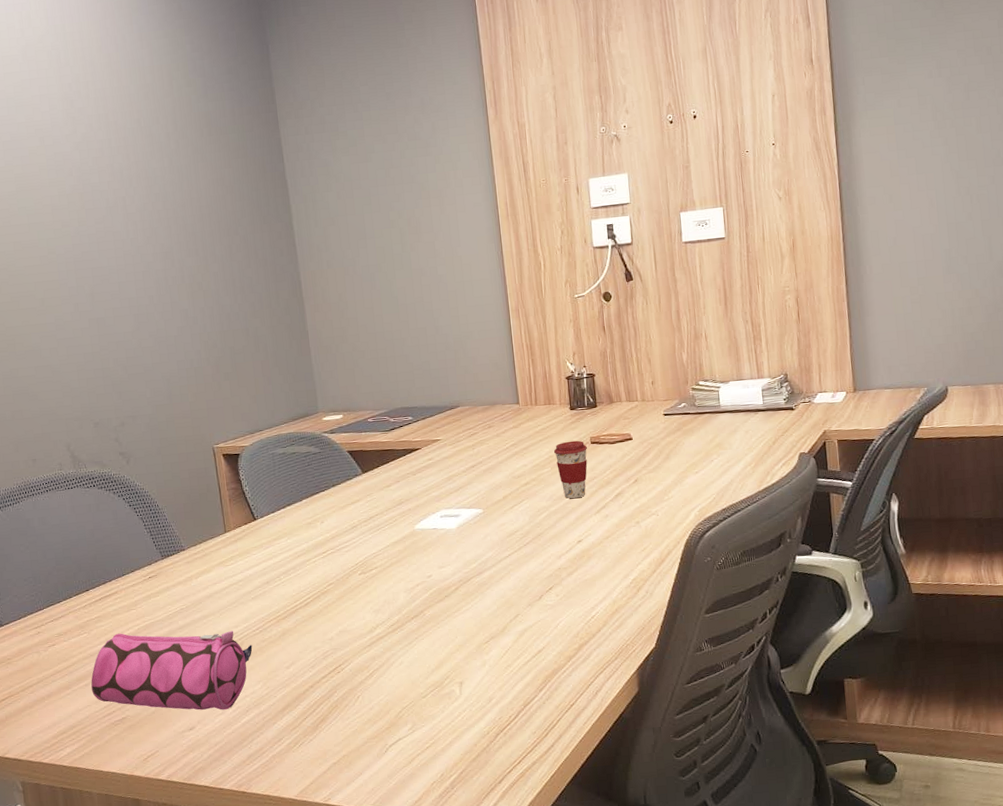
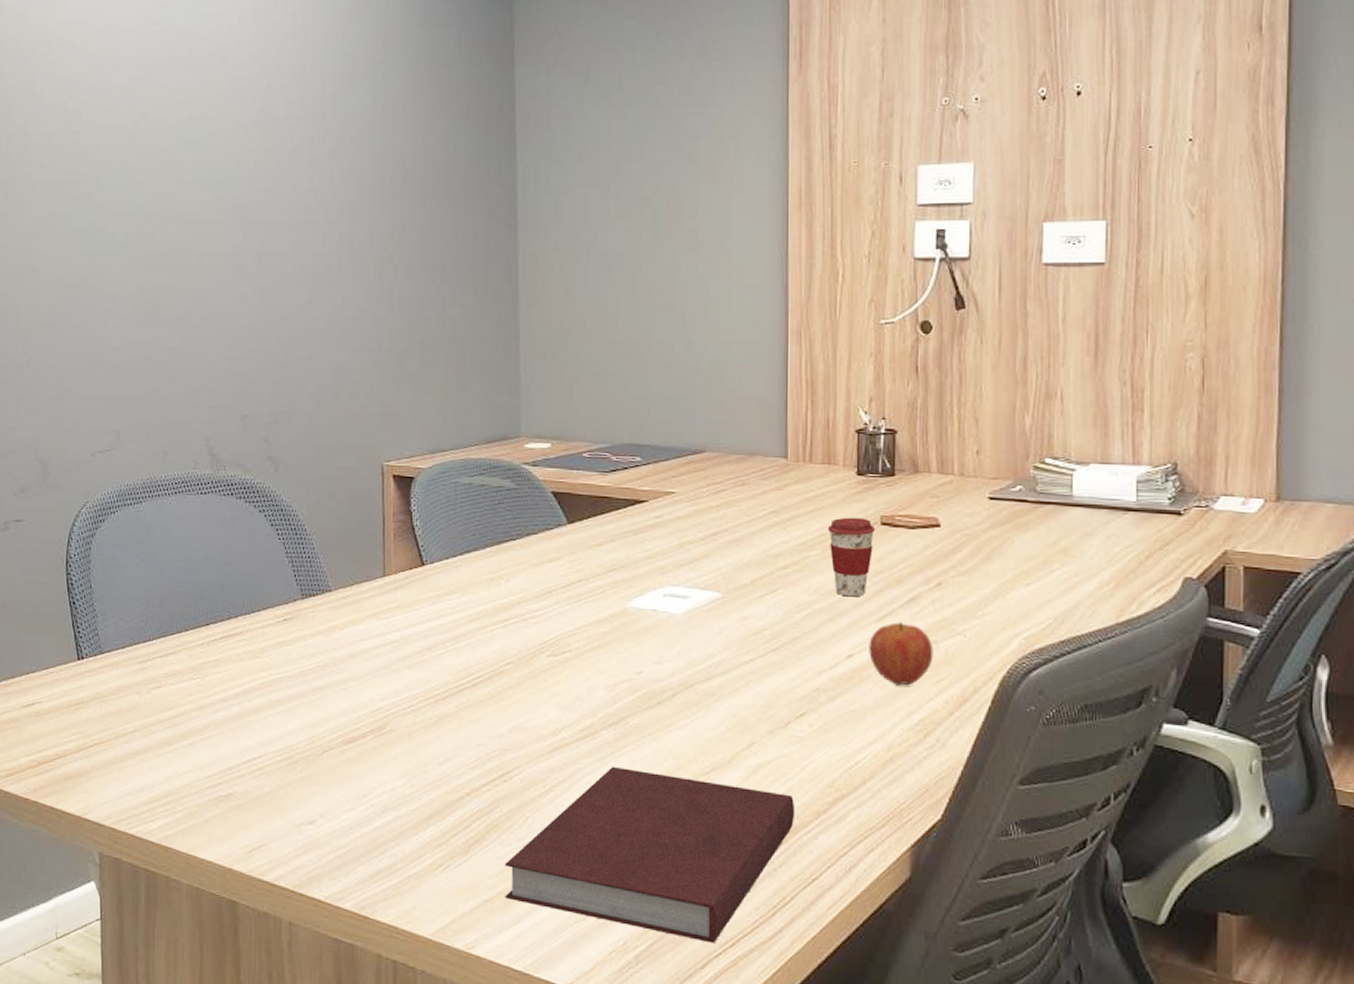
pencil case: present [91,631,253,710] -> none [197,685,400,806]
notebook: none [345,647,554,764] -> present [504,766,796,943]
apple: none [592,511,638,557] -> present [869,621,934,686]

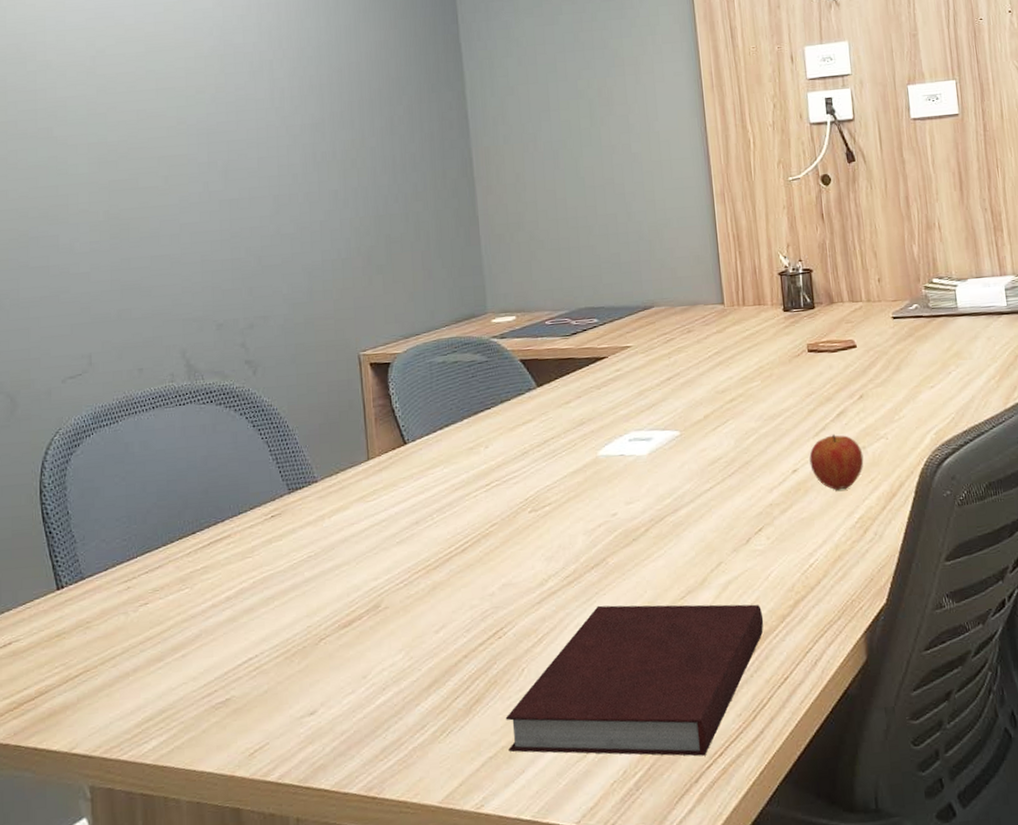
coffee cup: present [827,517,875,597] -> none [764,348,804,419]

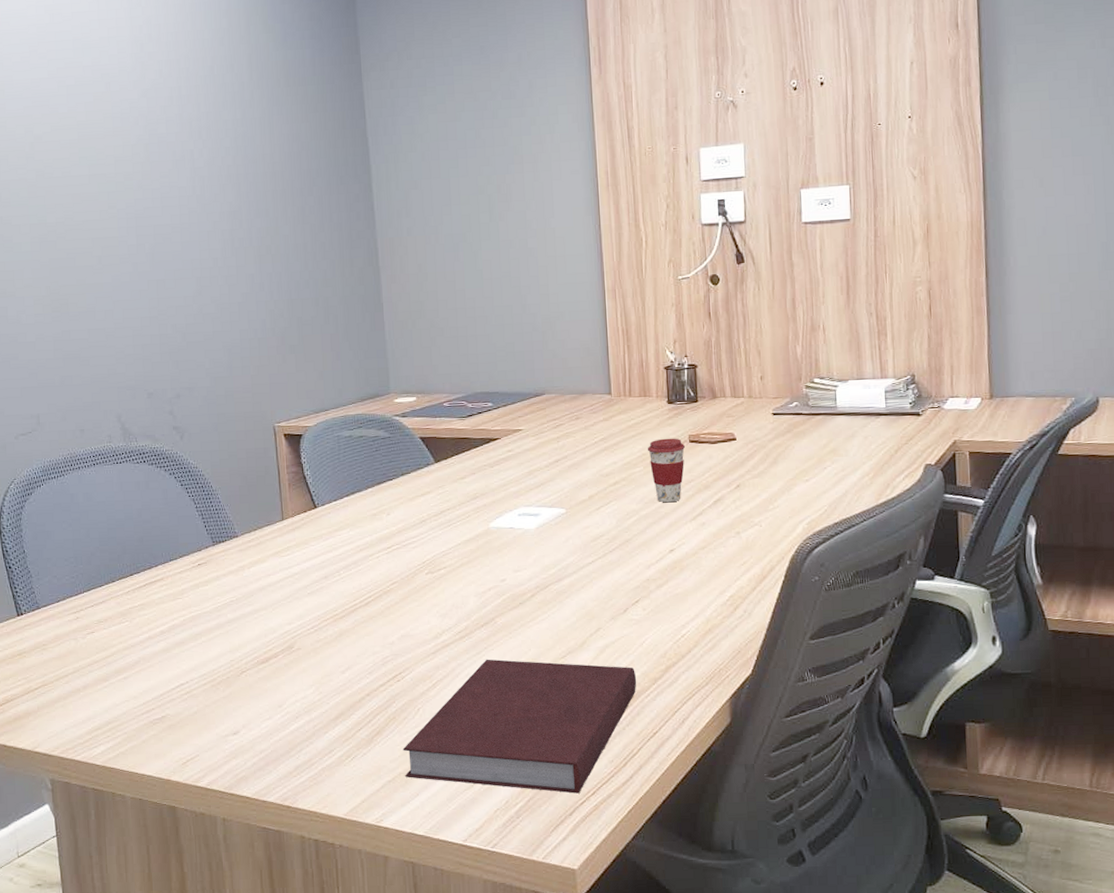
coffee cup: none [764,348,804,419] -> present [647,438,685,503]
apple: present [809,433,864,491] -> none [686,519,738,571]

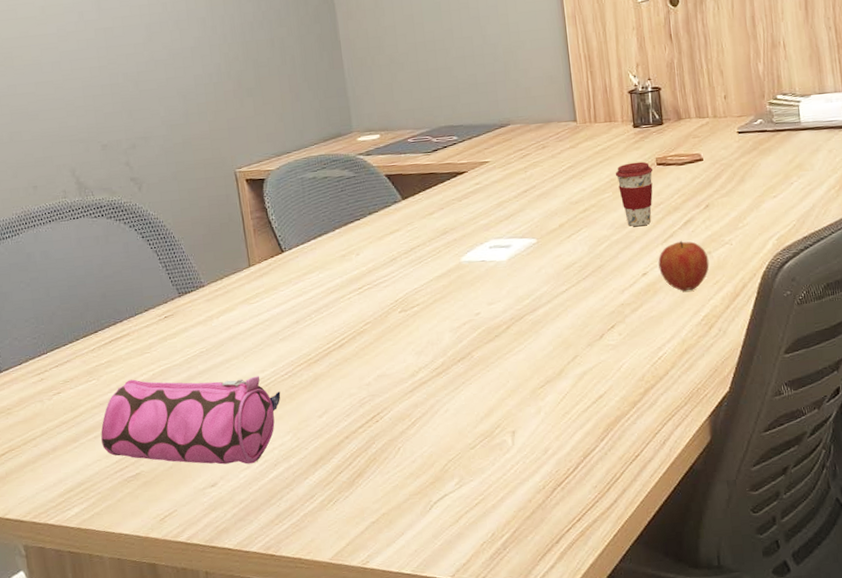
pencil case: none [130,623,306,715] -> present [101,376,281,465]
notebook: present [402,659,637,794] -> none [385,392,617,522]
apple: none [686,519,738,571] -> present [658,240,710,292]

